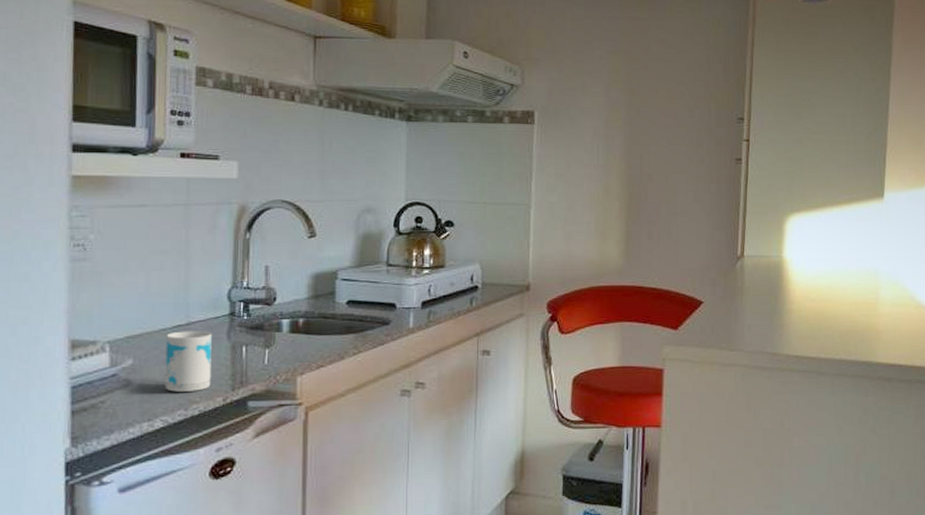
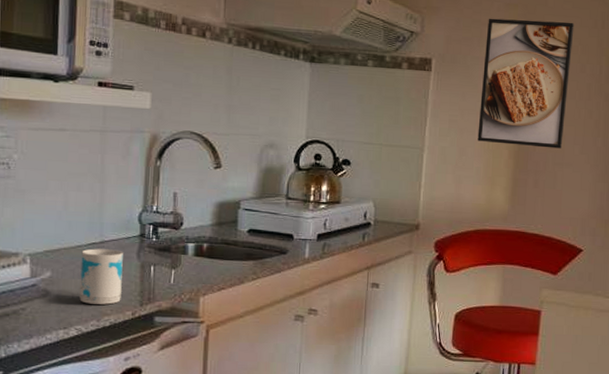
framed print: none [586,66,680,197] -> present [477,18,574,149]

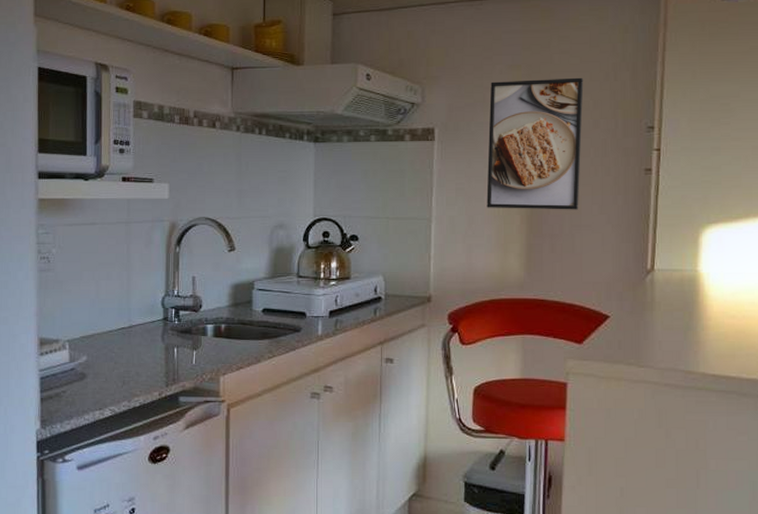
mug: present [79,248,123,305] -> none [112,333,149,386]

